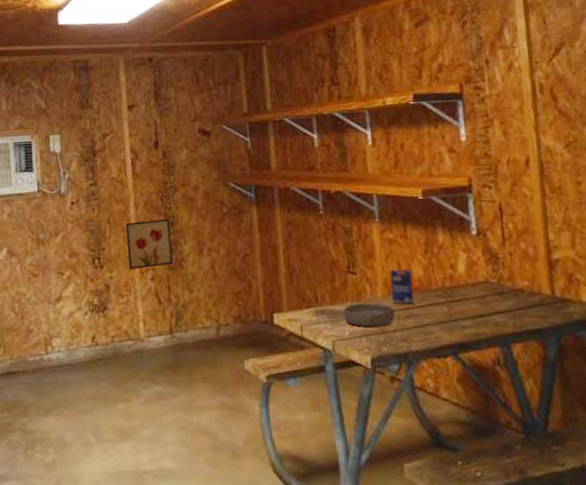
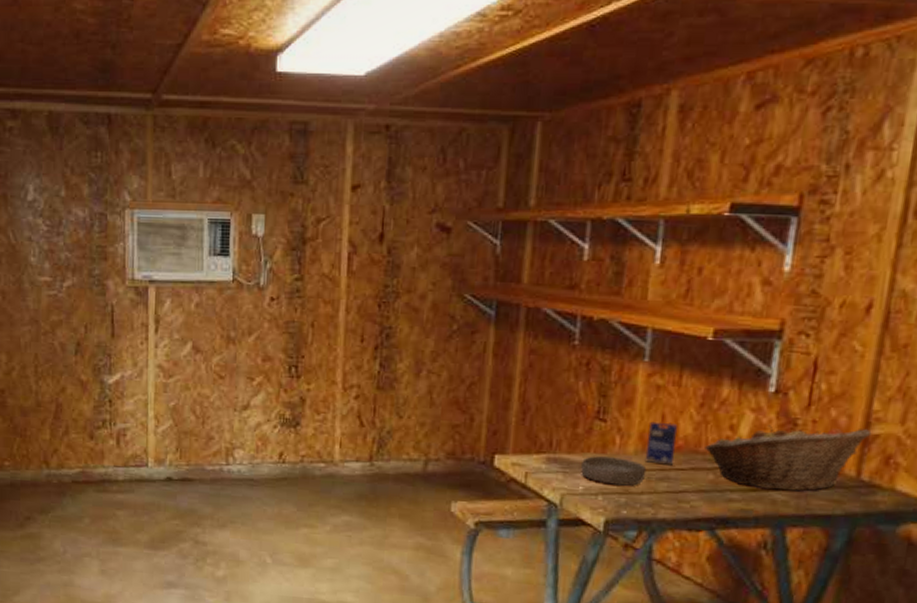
wall art: present [125,218,173,270] -> none [330,329,386,385]
fruit basket: none [435,255,554,314] -> present [705,425,872,492]

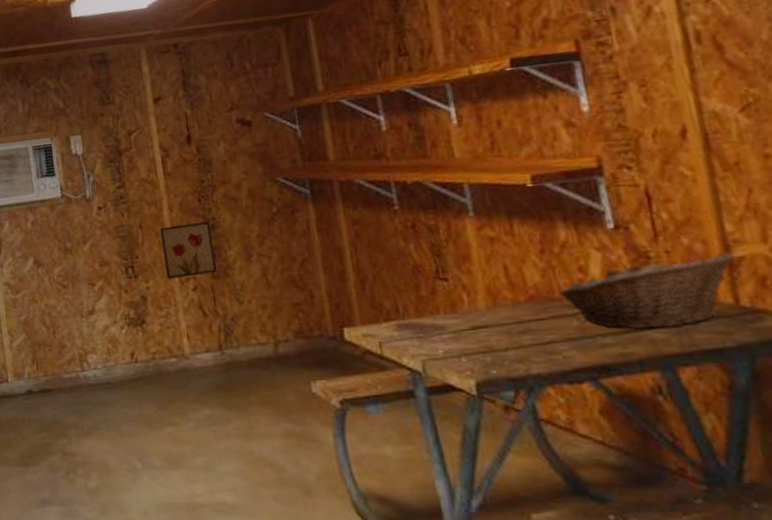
wall art: none [330,329,386,385] -> present [159,221,217,280]
bowl: present [581,456,647,486] -> none [434,315,505,345]
small box: present [644,421,678,465] -> none [493,273,532,317]

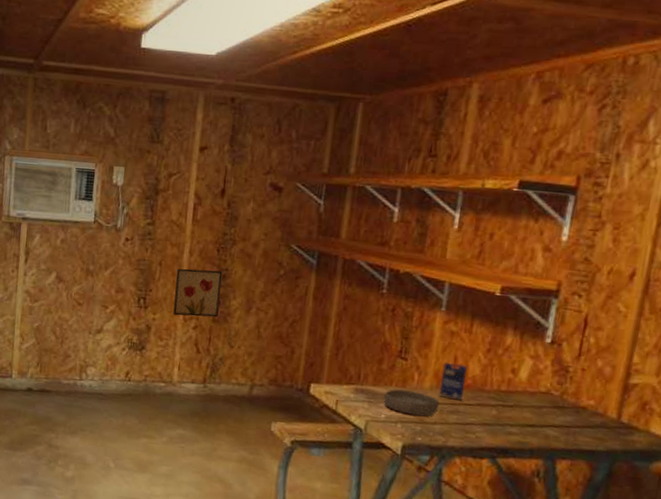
bowl: none [434,315,505,345] -> present [384,389,440,417]
small box: none [493,273,532,317] -> present [438,362,468,401]
fruit basket: present [559,252,735,329] -> none [490,371,632,430]

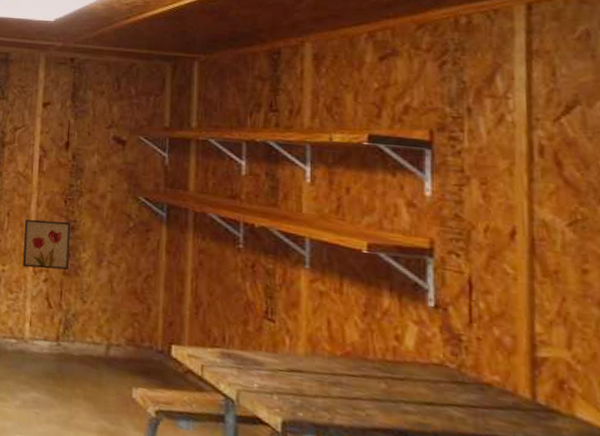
bowl: present [384,389,440,417] -> none [255,354,318,388]
small box: present [438,362,468,401] -> none [315,325,345,371]

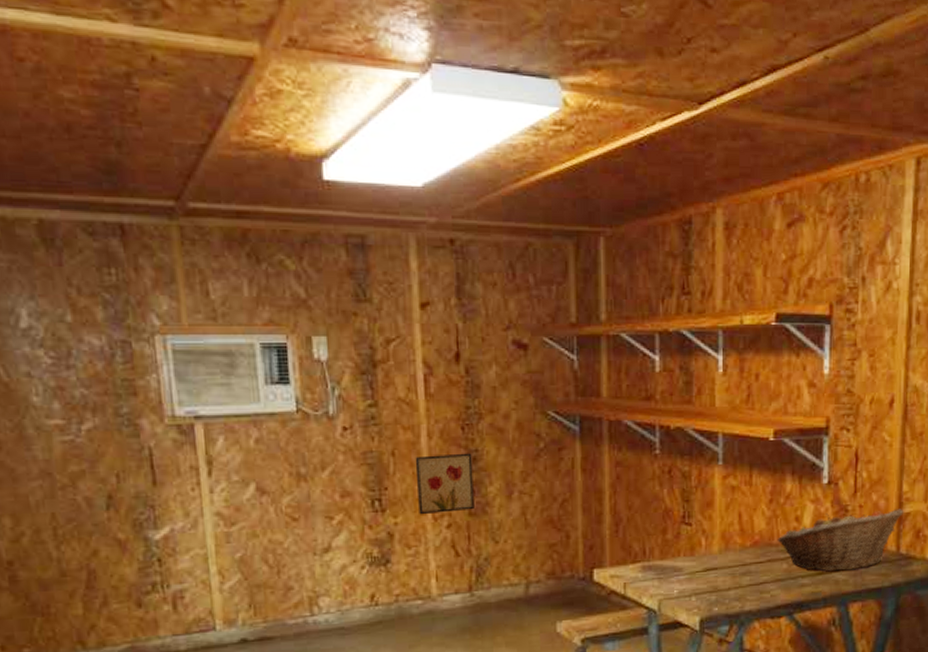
fruit basket: none [373,338,539,411] -> present [777,509,904,572]

